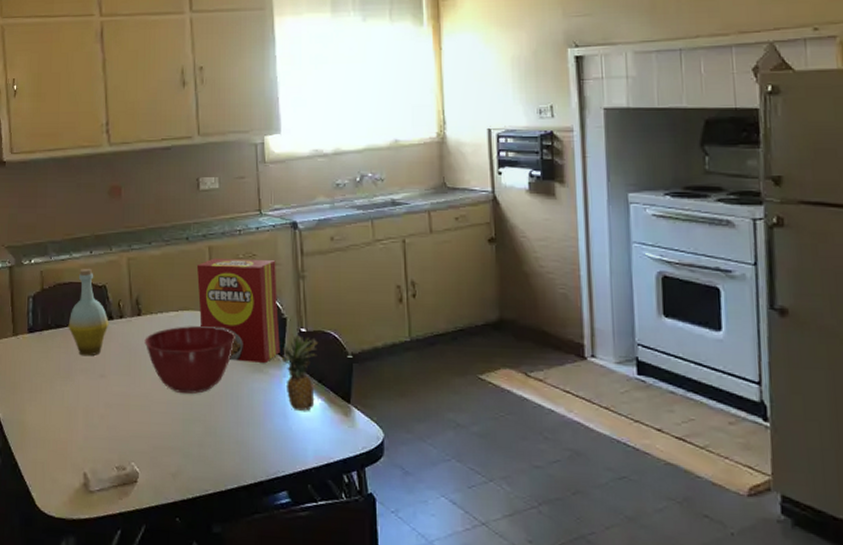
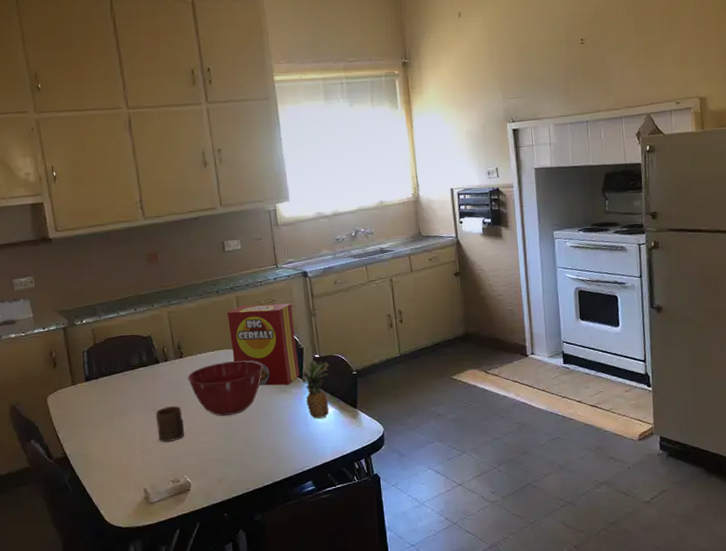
bottle: present [68,269,109,357] -> none [120,324,156,396]
cup: none [104,373,137,419] -> present [155,405,185,443]

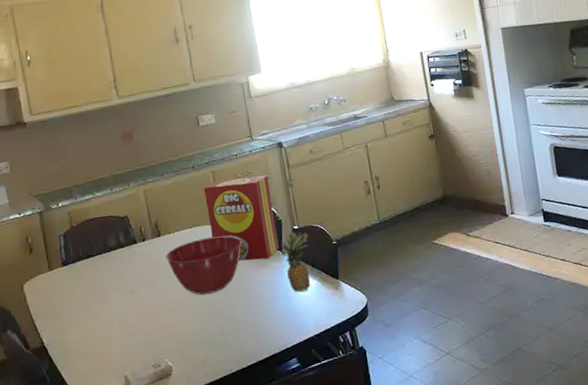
cup: present [155,405,185,443] -> none [134,286,165,326]

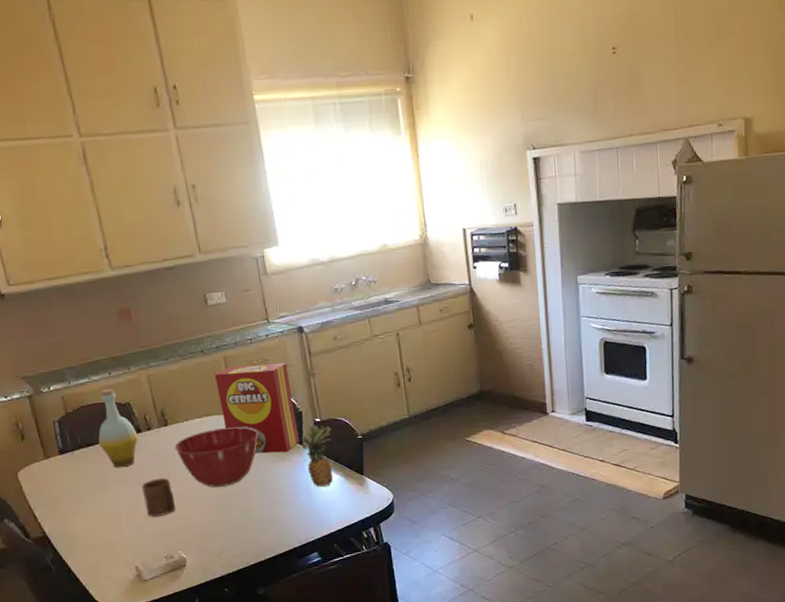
bottle: none [97,204,134,278] -> present [98,389,139,468]
cup: none [134,286,165,326] -> present [141,478,176,517]

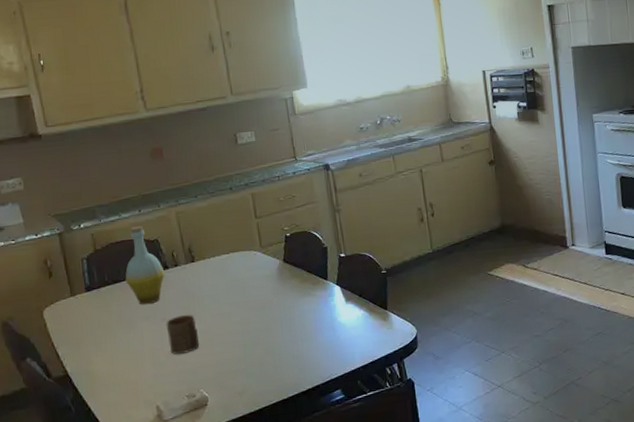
mixing bowl: present [174,427,258,488] -> none [200,262,284,324]
cereal box: present [214,363,299,454] -> none [242,199,324,289]
fruit: present [299,424,334,488] -> none [324,259,358,323]

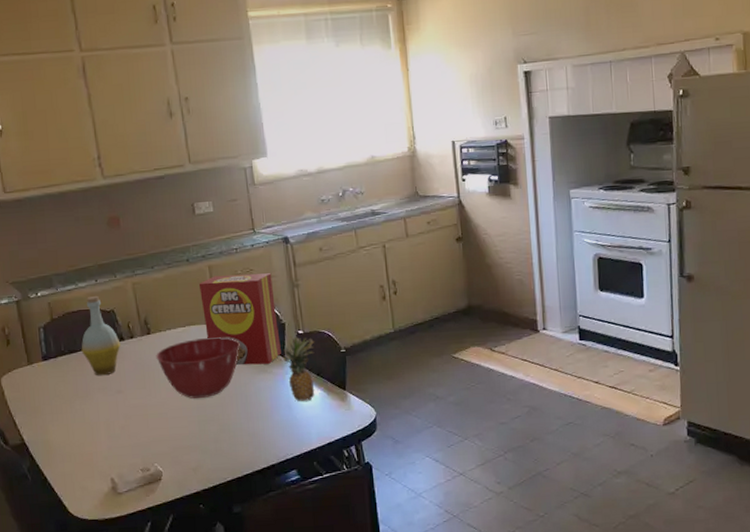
cup: present [166,314,200,355] -> none [121,387,155,428]
mixing bowl: none [200,262,284,324] -> present [156,337,240,399]
cereal box: none [242,199,324,289] -> present [198,273,281,365]
fruit: none [324,259,358,323] -> present [281,336,315,402]

